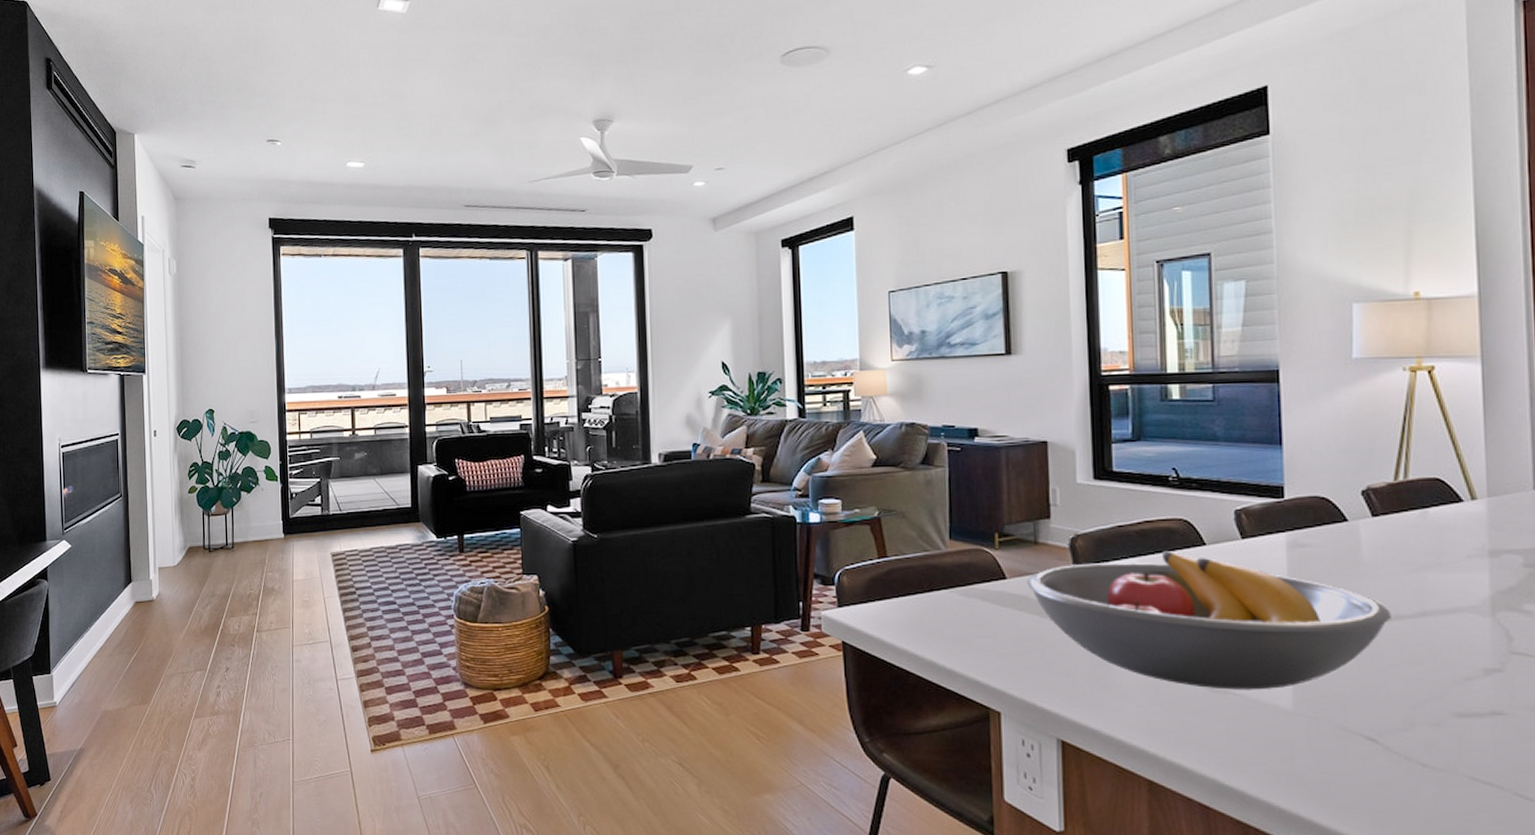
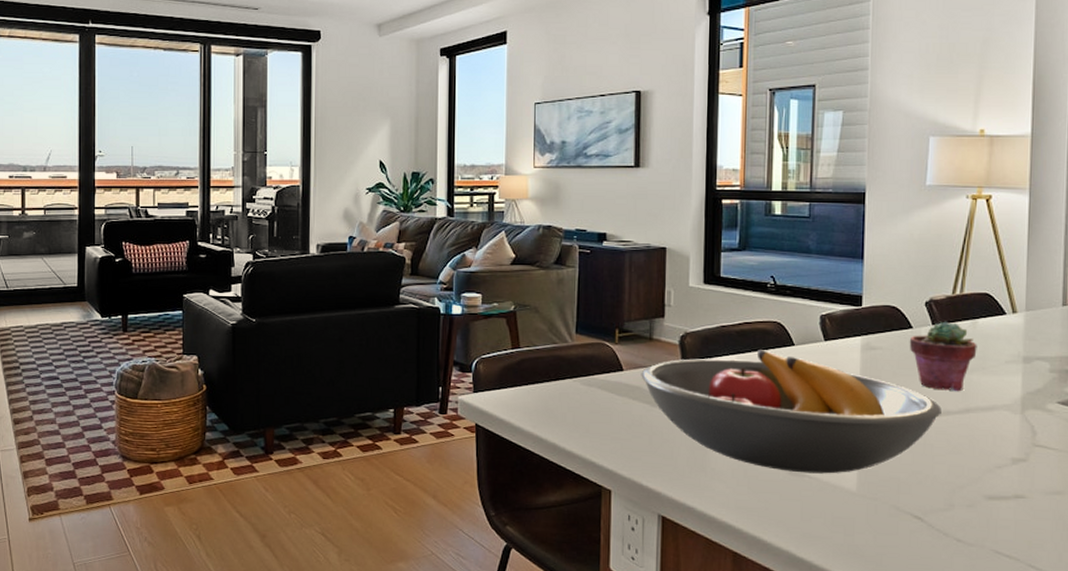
potted succulent: none [1345,511,1430,593] -> present [909,321,977,392]

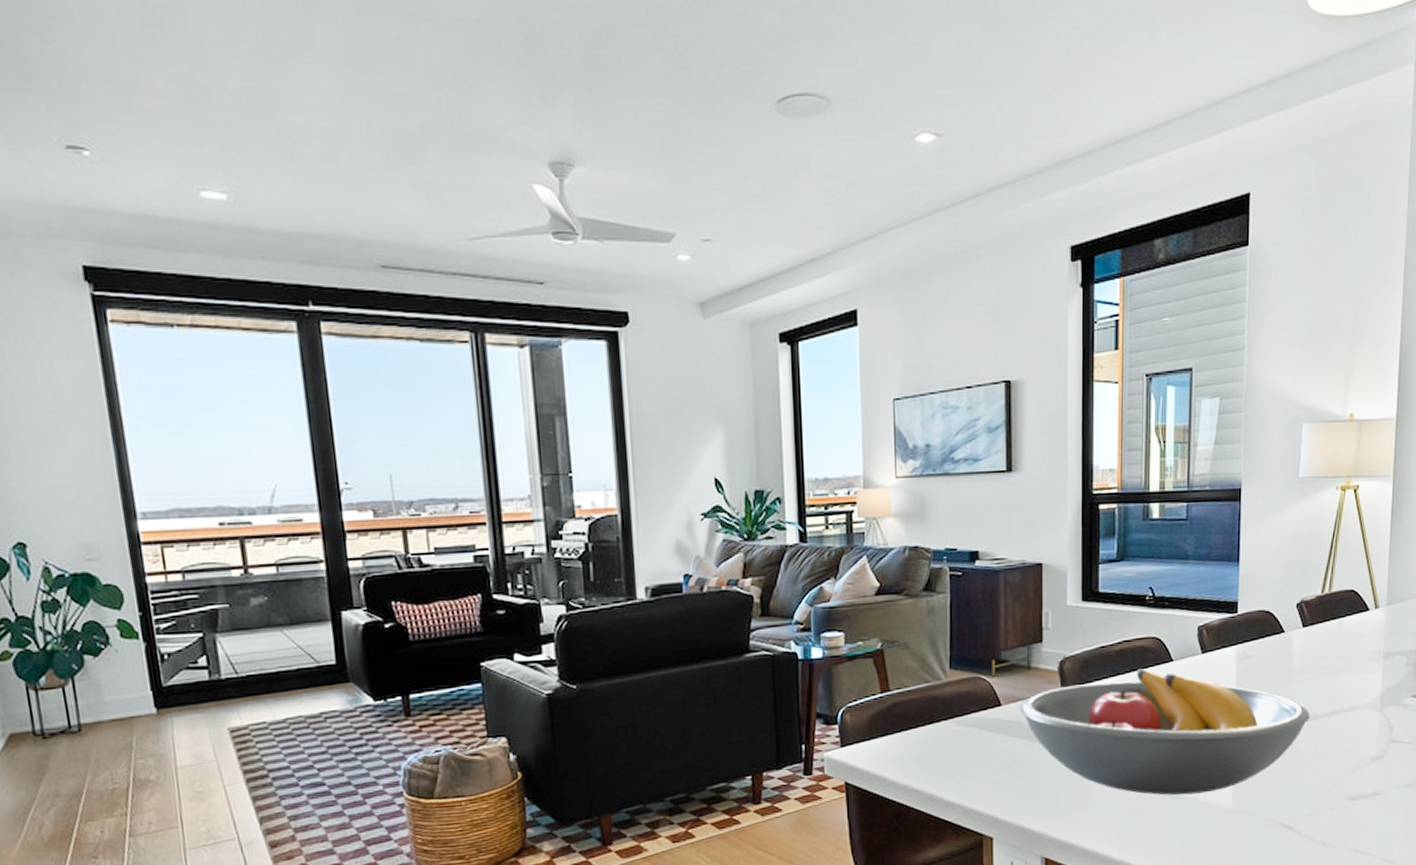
potted succulent: present [909,321,977,392] -> none [1281,622,1343,695]

